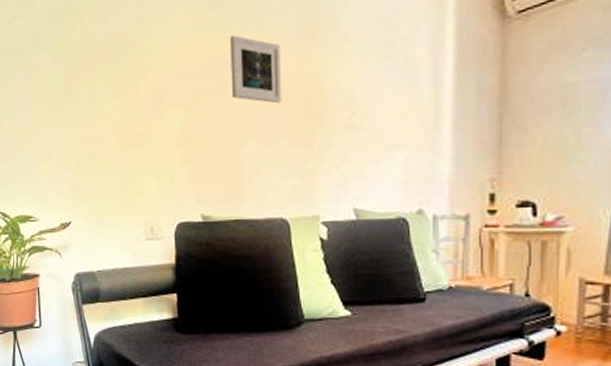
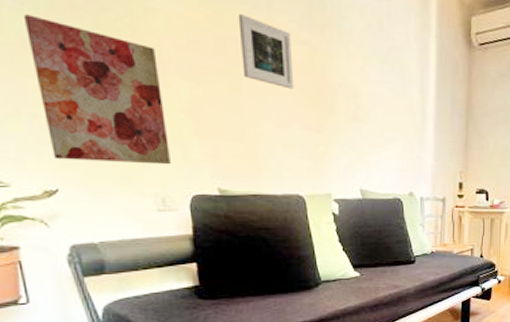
wall art: none [60,72,161,195] -> present [23,14,171,165]

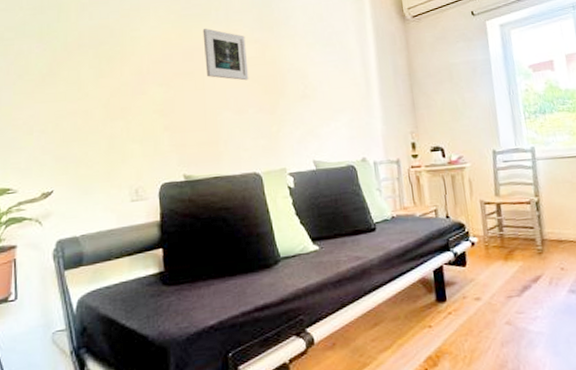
wall art: present [23,14,171,165] -> none [45,56,144,165]

